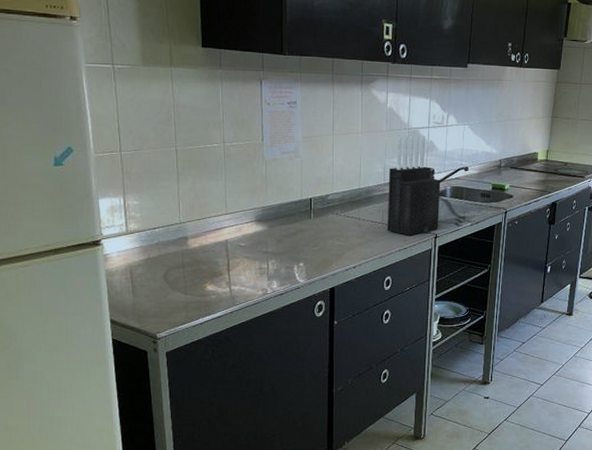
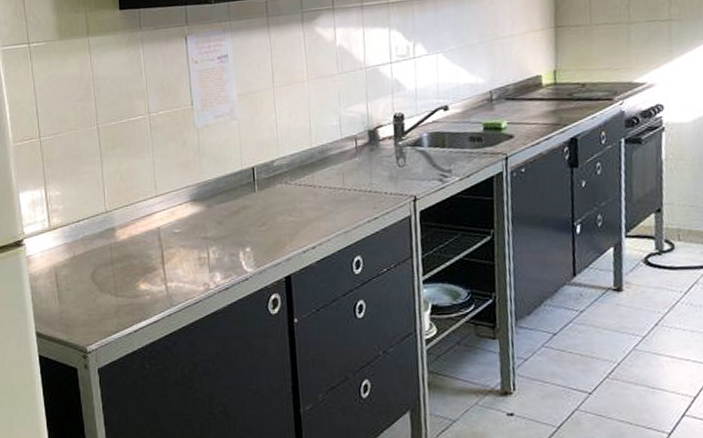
knife block: present [387,135,441,236] -> none [346,74,417,202]

